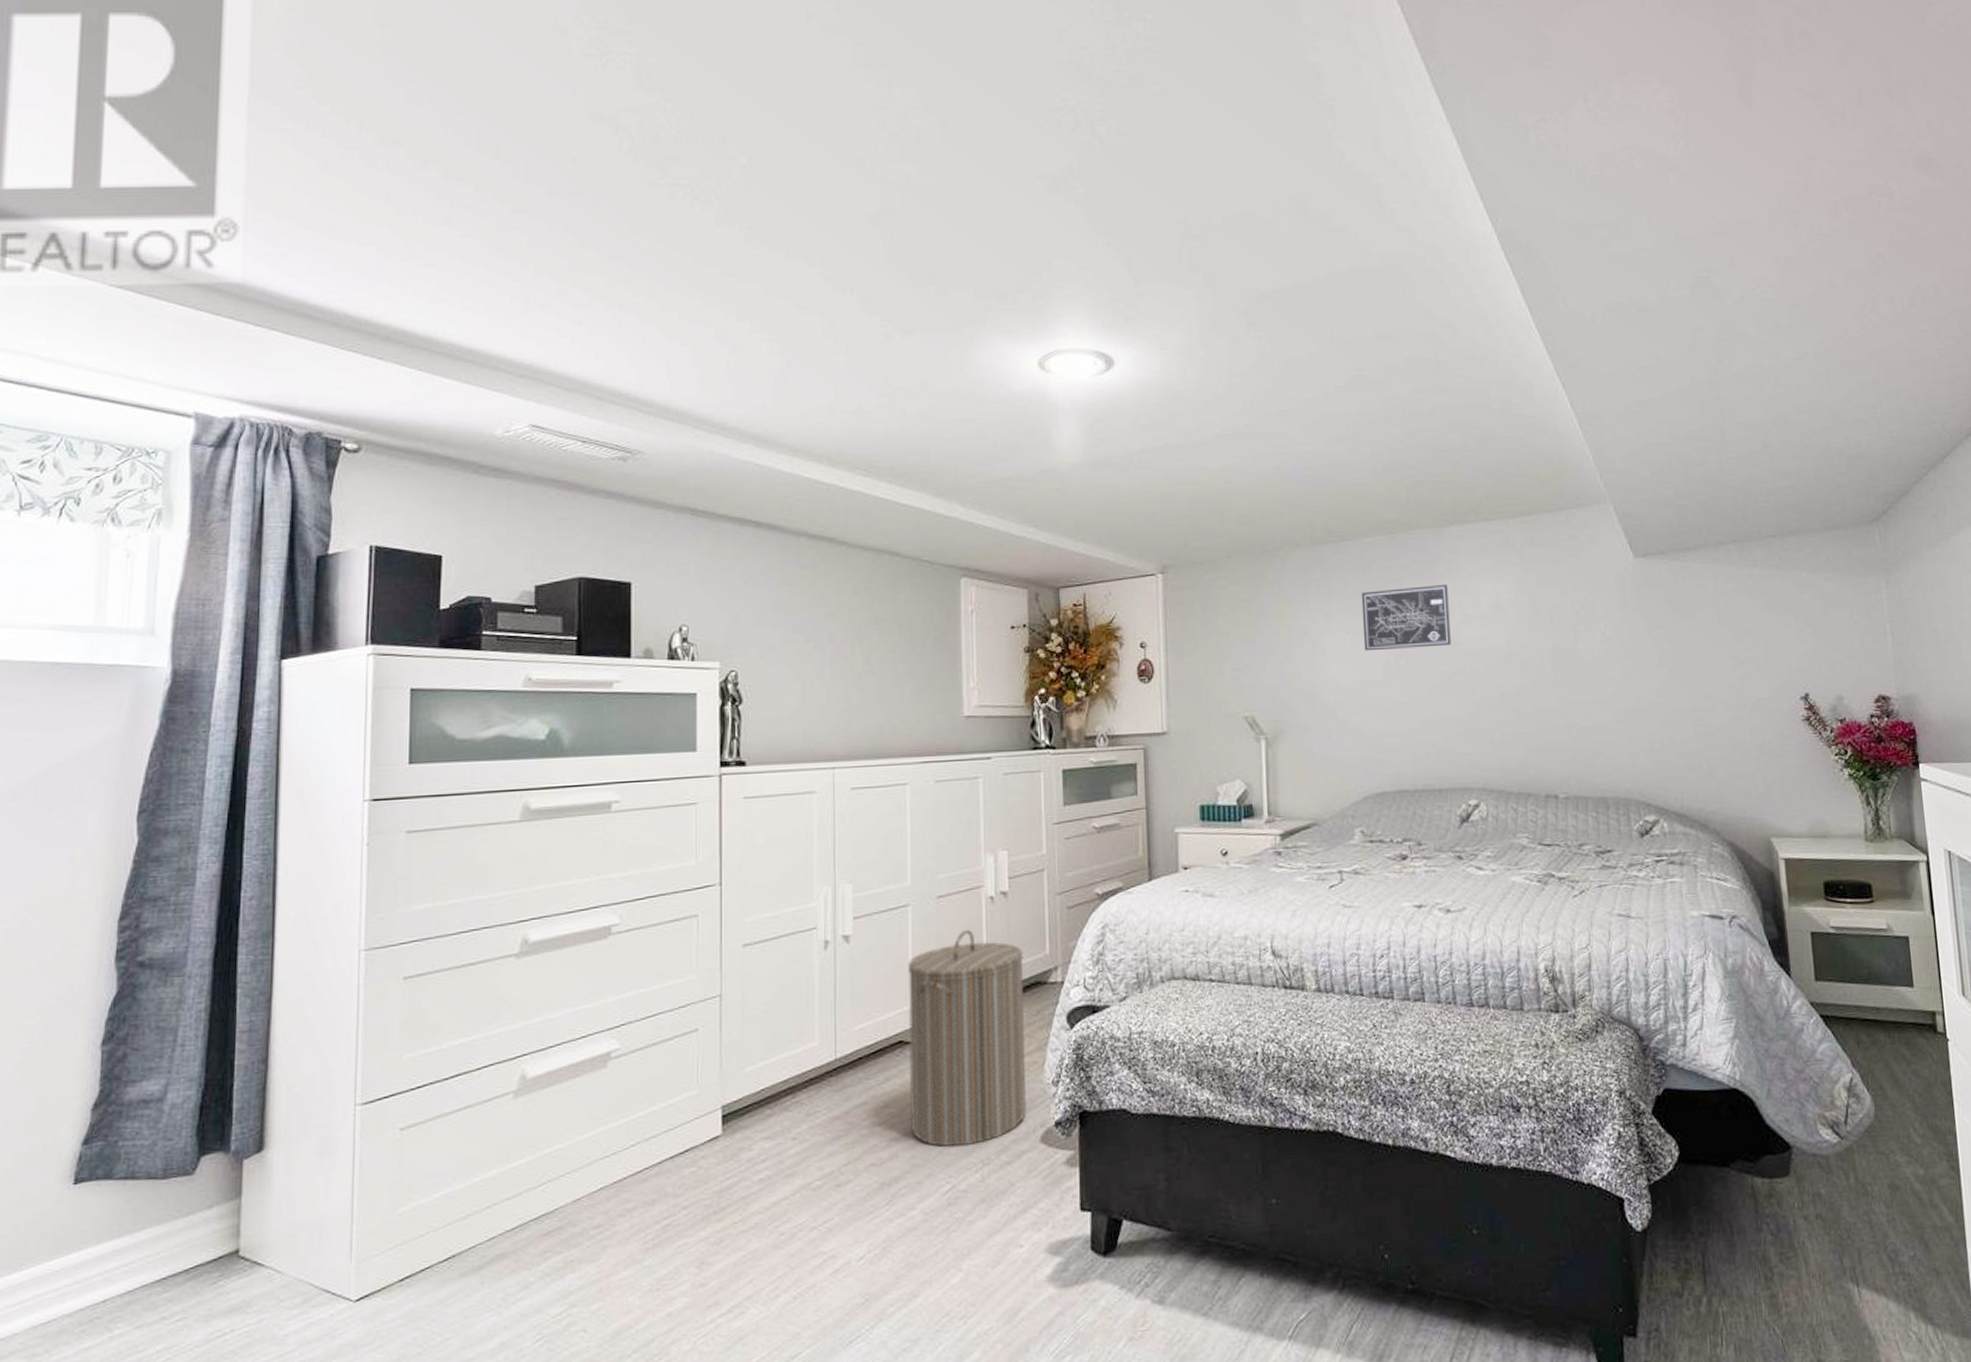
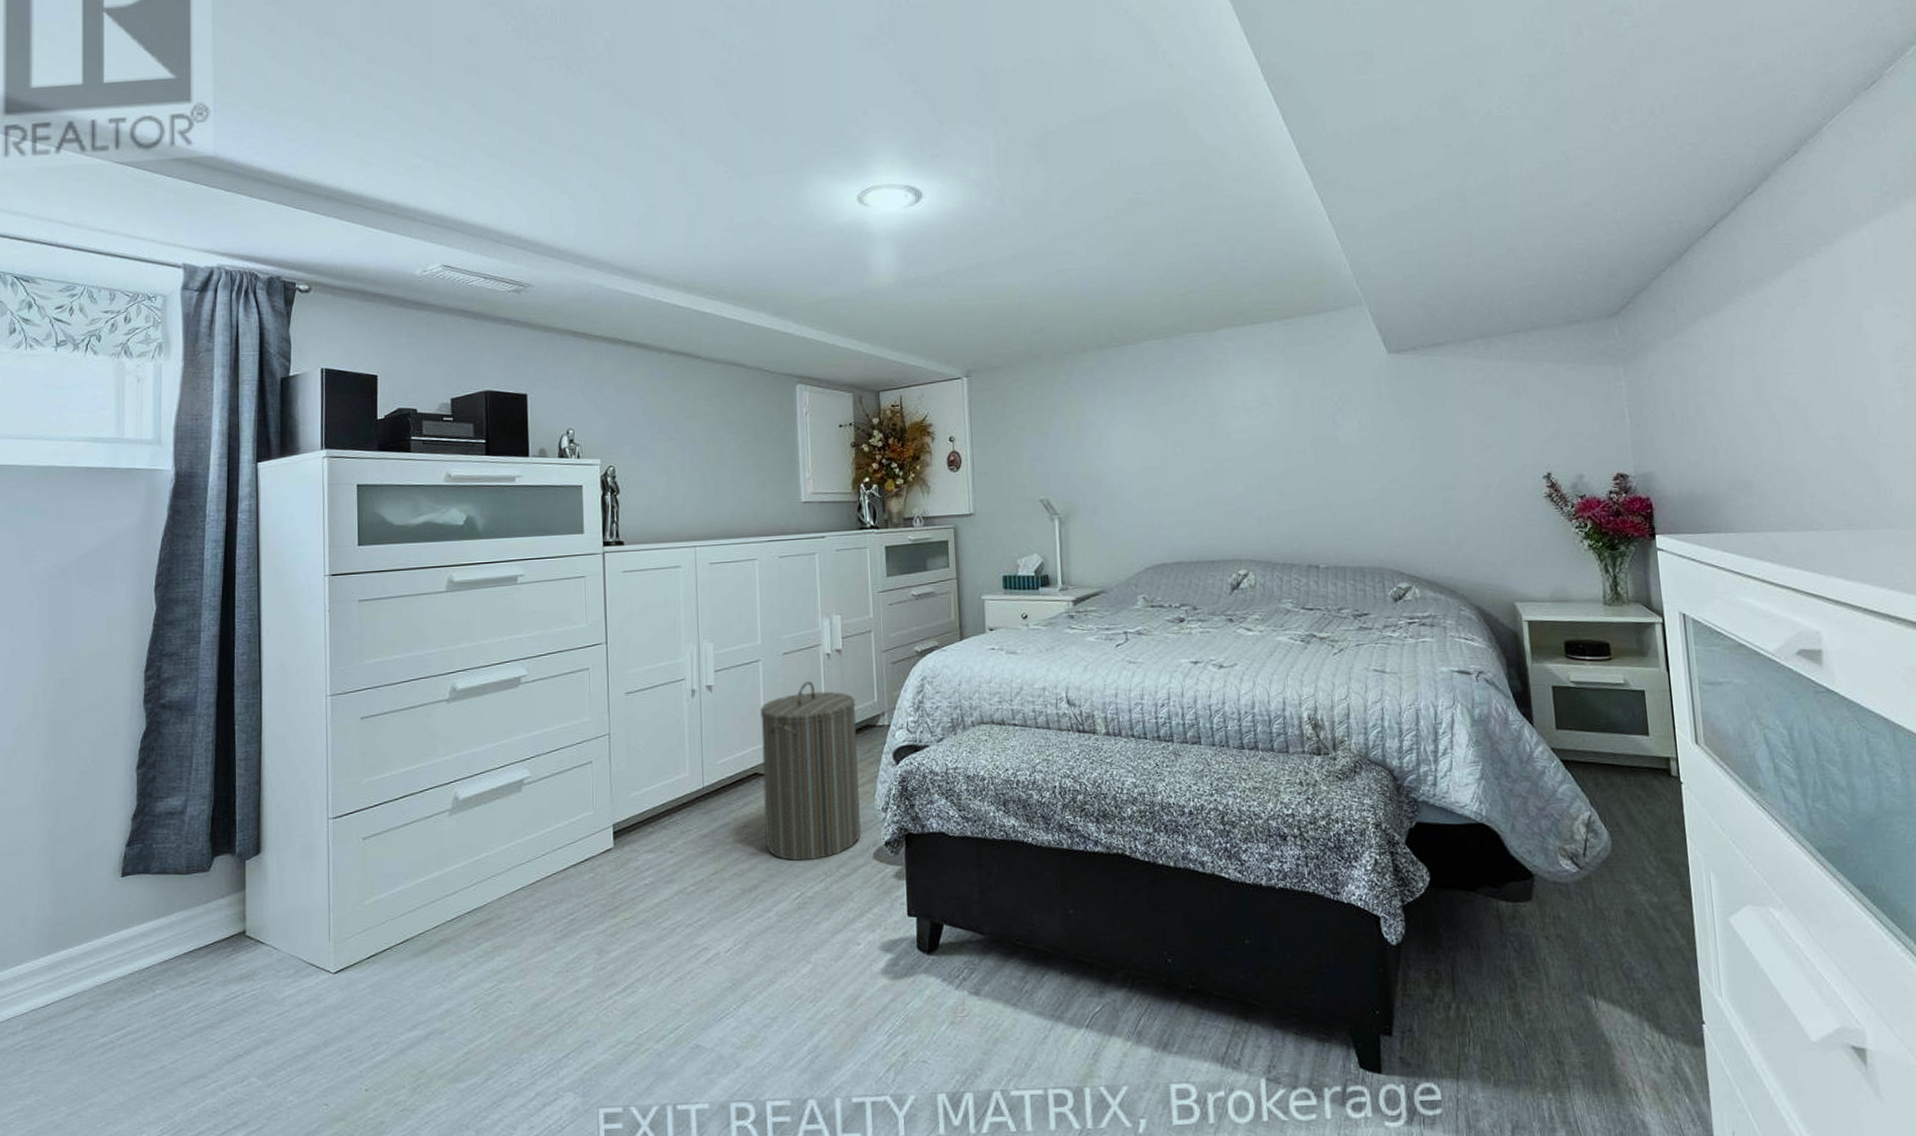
wall art: present [1361,585,1451,651] -> none [1141,382,1222,441]

